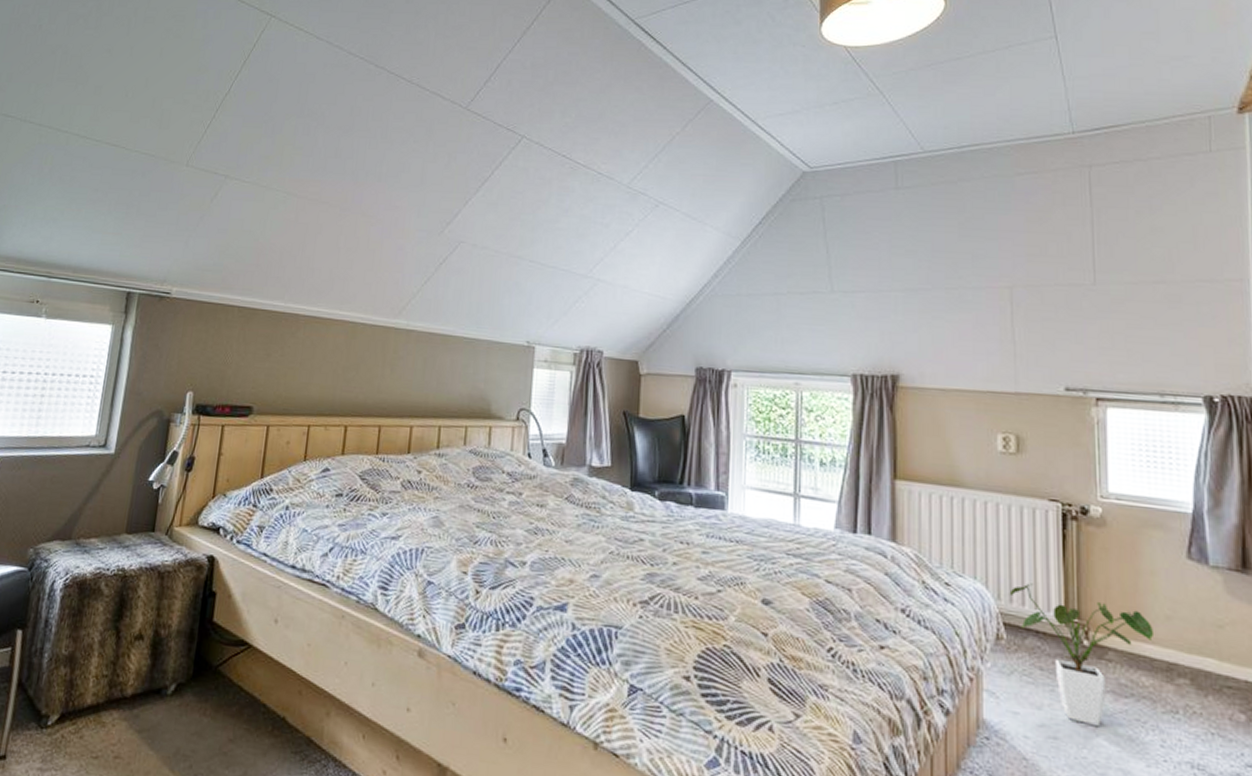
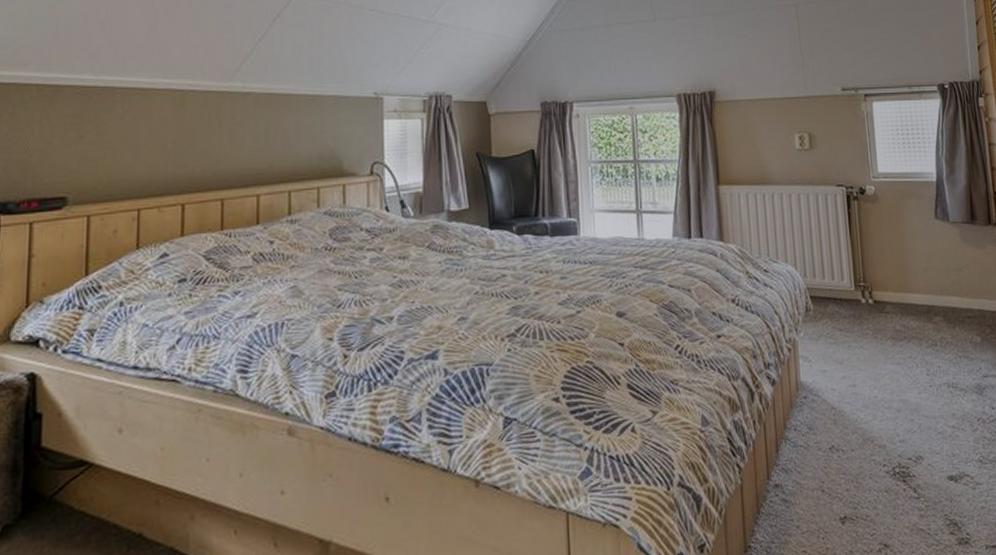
house plant: present [1009,583,1155,727] -> none [812,259,917,370]

